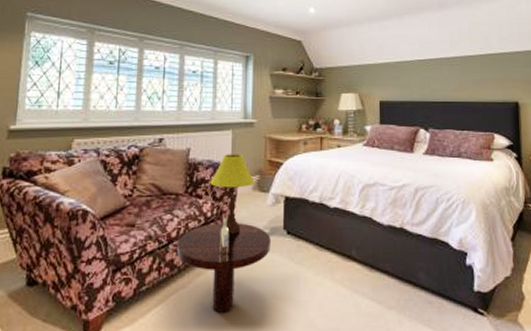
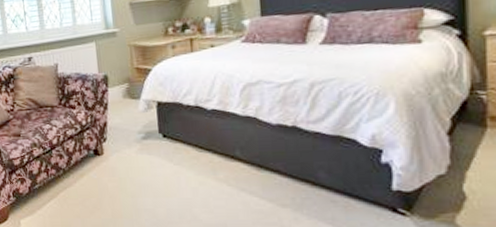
coffee table: present [176,217,271,313] -> none [59,124,148,207]
table lamp: present [210,154,255,234] -> none [80,64,124,140]

